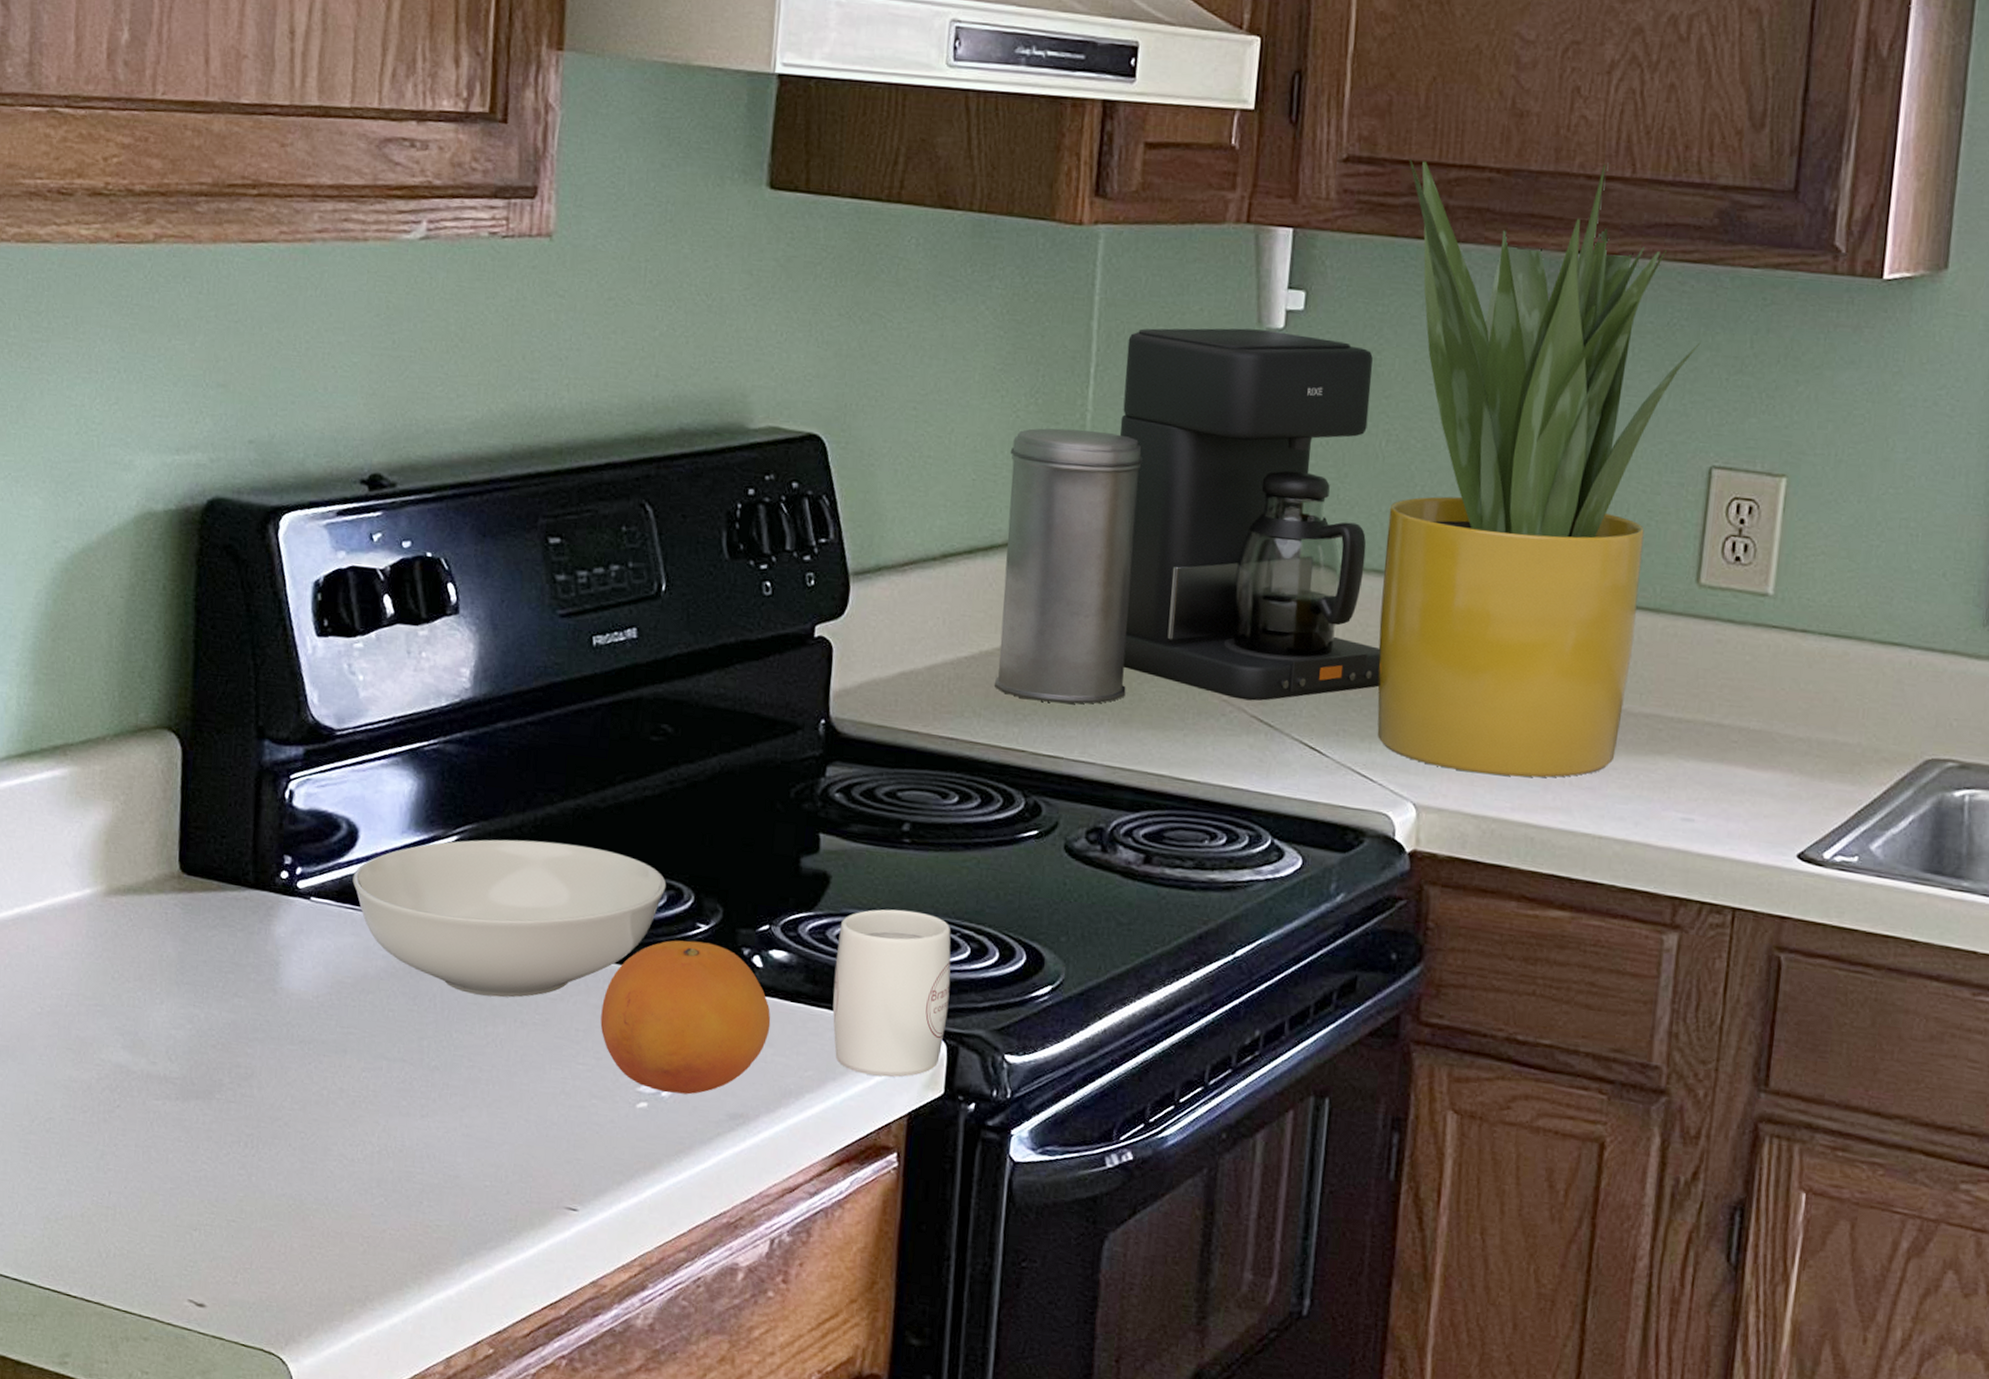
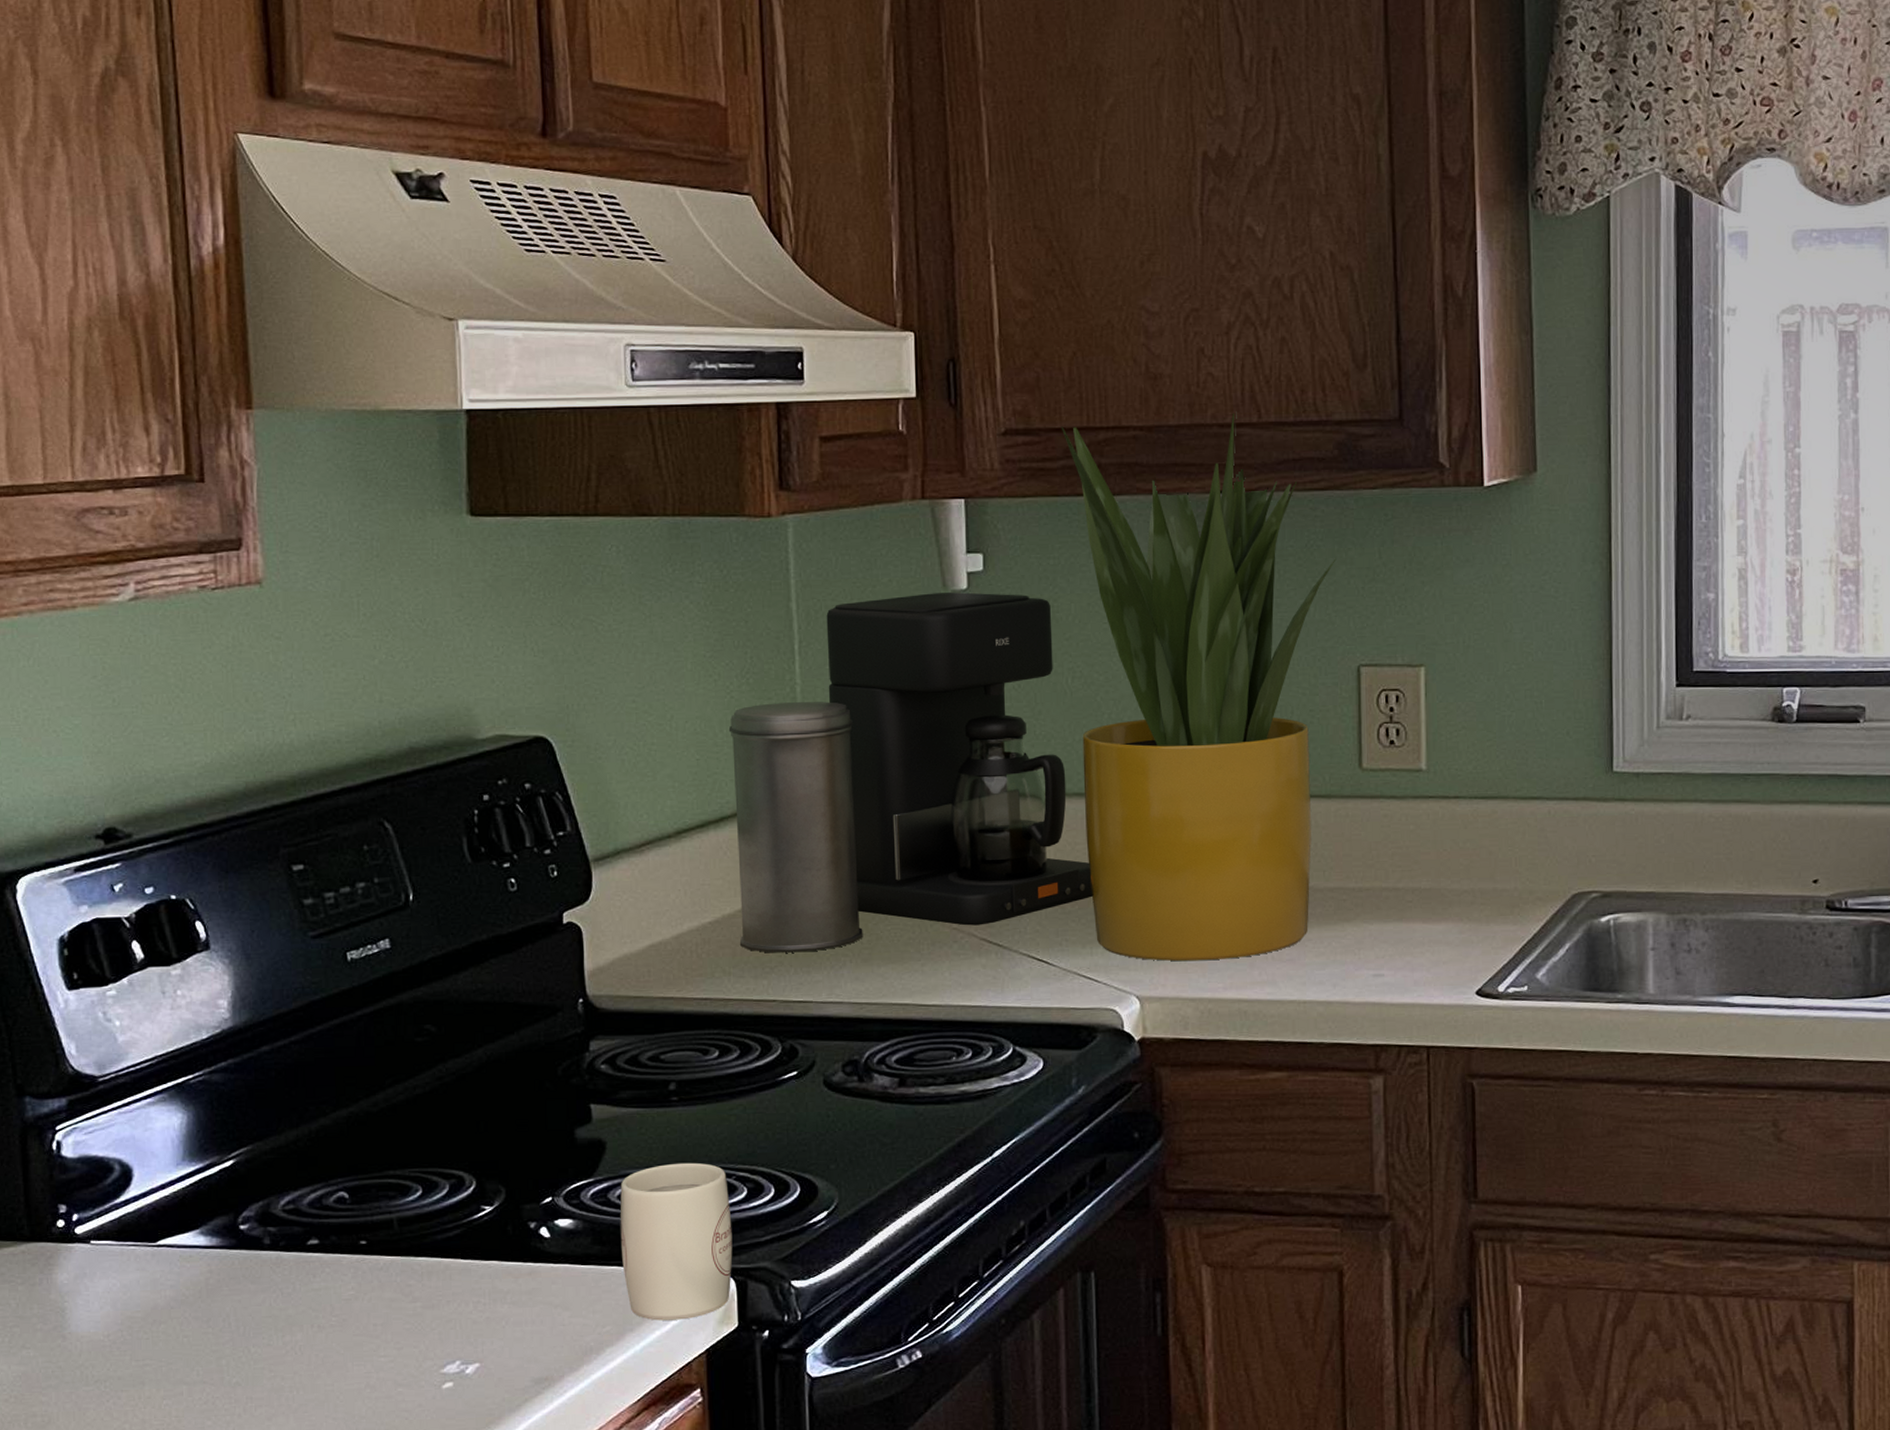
bowl: present [352,839,667,998] -> none [131,1150,447,1308]
fruit: present [600,940,771,1095] -> none [397,1222,564,1369]

